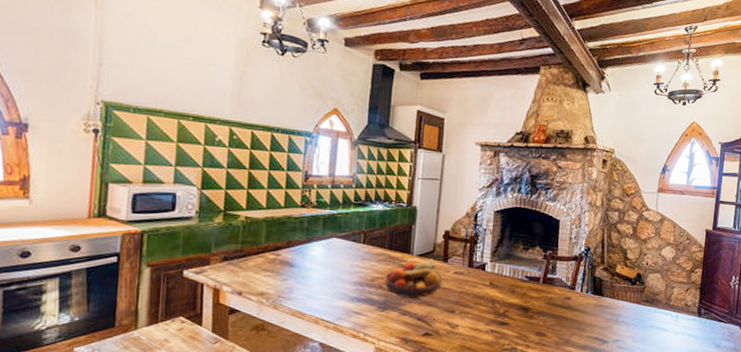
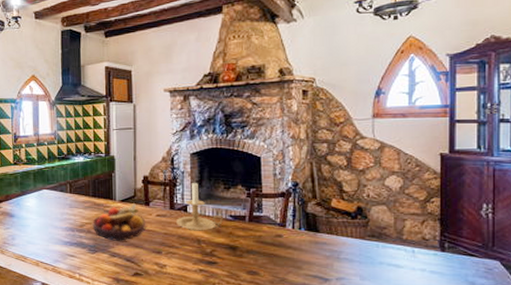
candle holder: none [472,240,520,291] -> present [175,182,224,231]

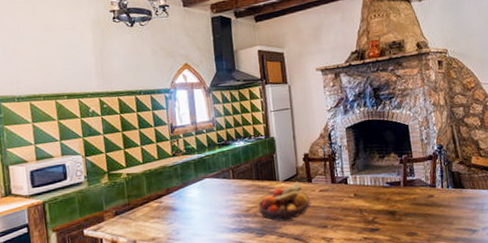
candle holder: present [175,182,224,231] -> none [337,154,381,202]

